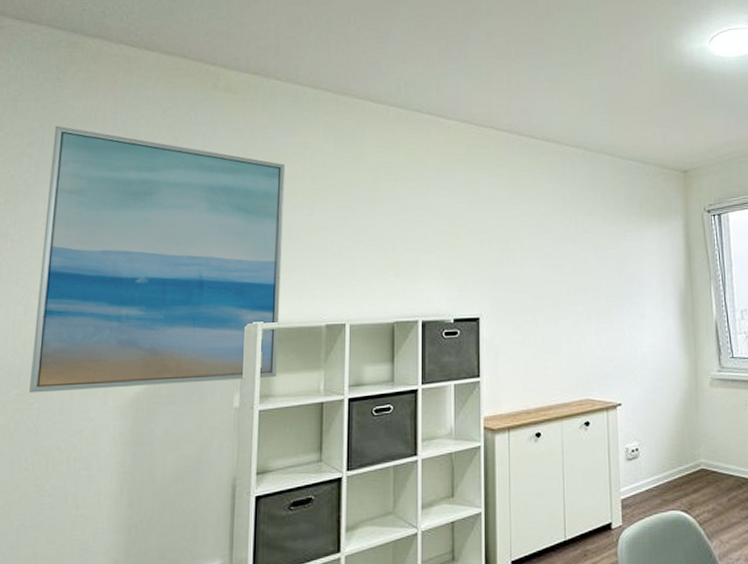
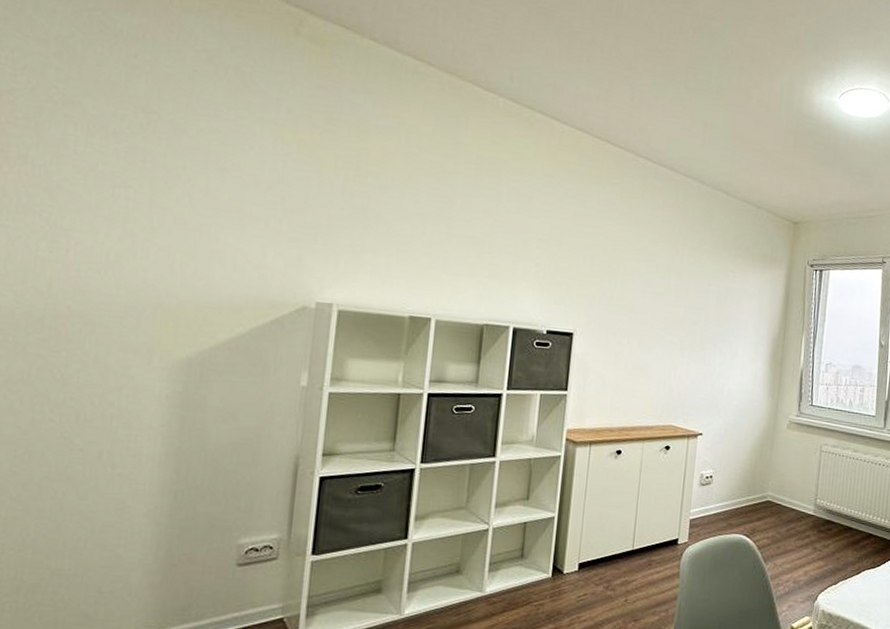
wall art: present [29,125,286,394] -> none [55,38,376,361]

